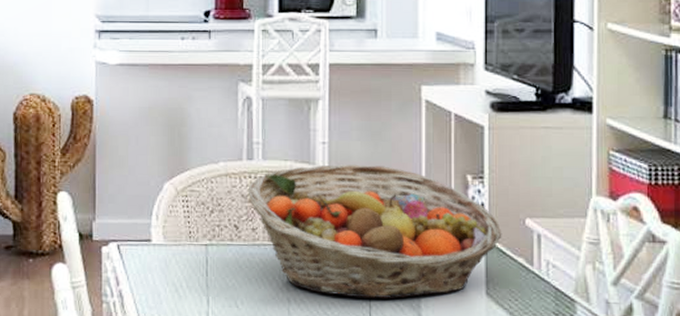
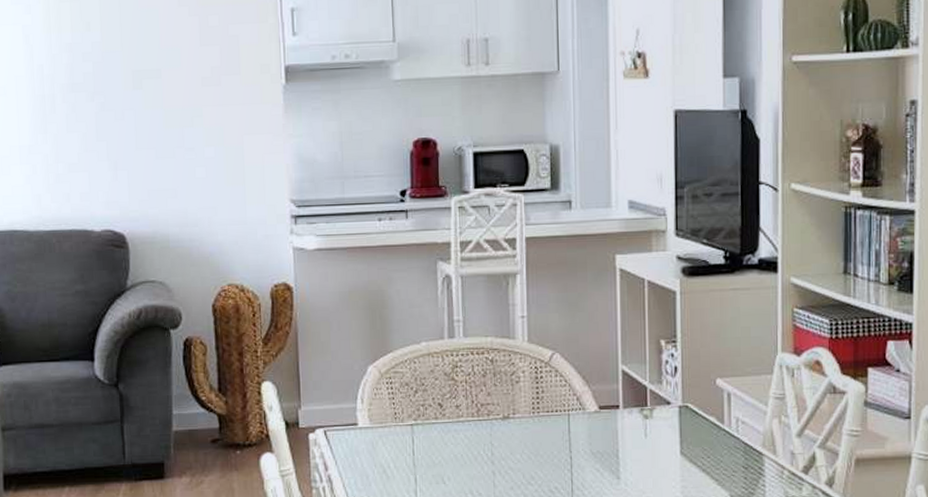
fruit basket: present [248,164,502,299] -> none [450,336,695,466]

